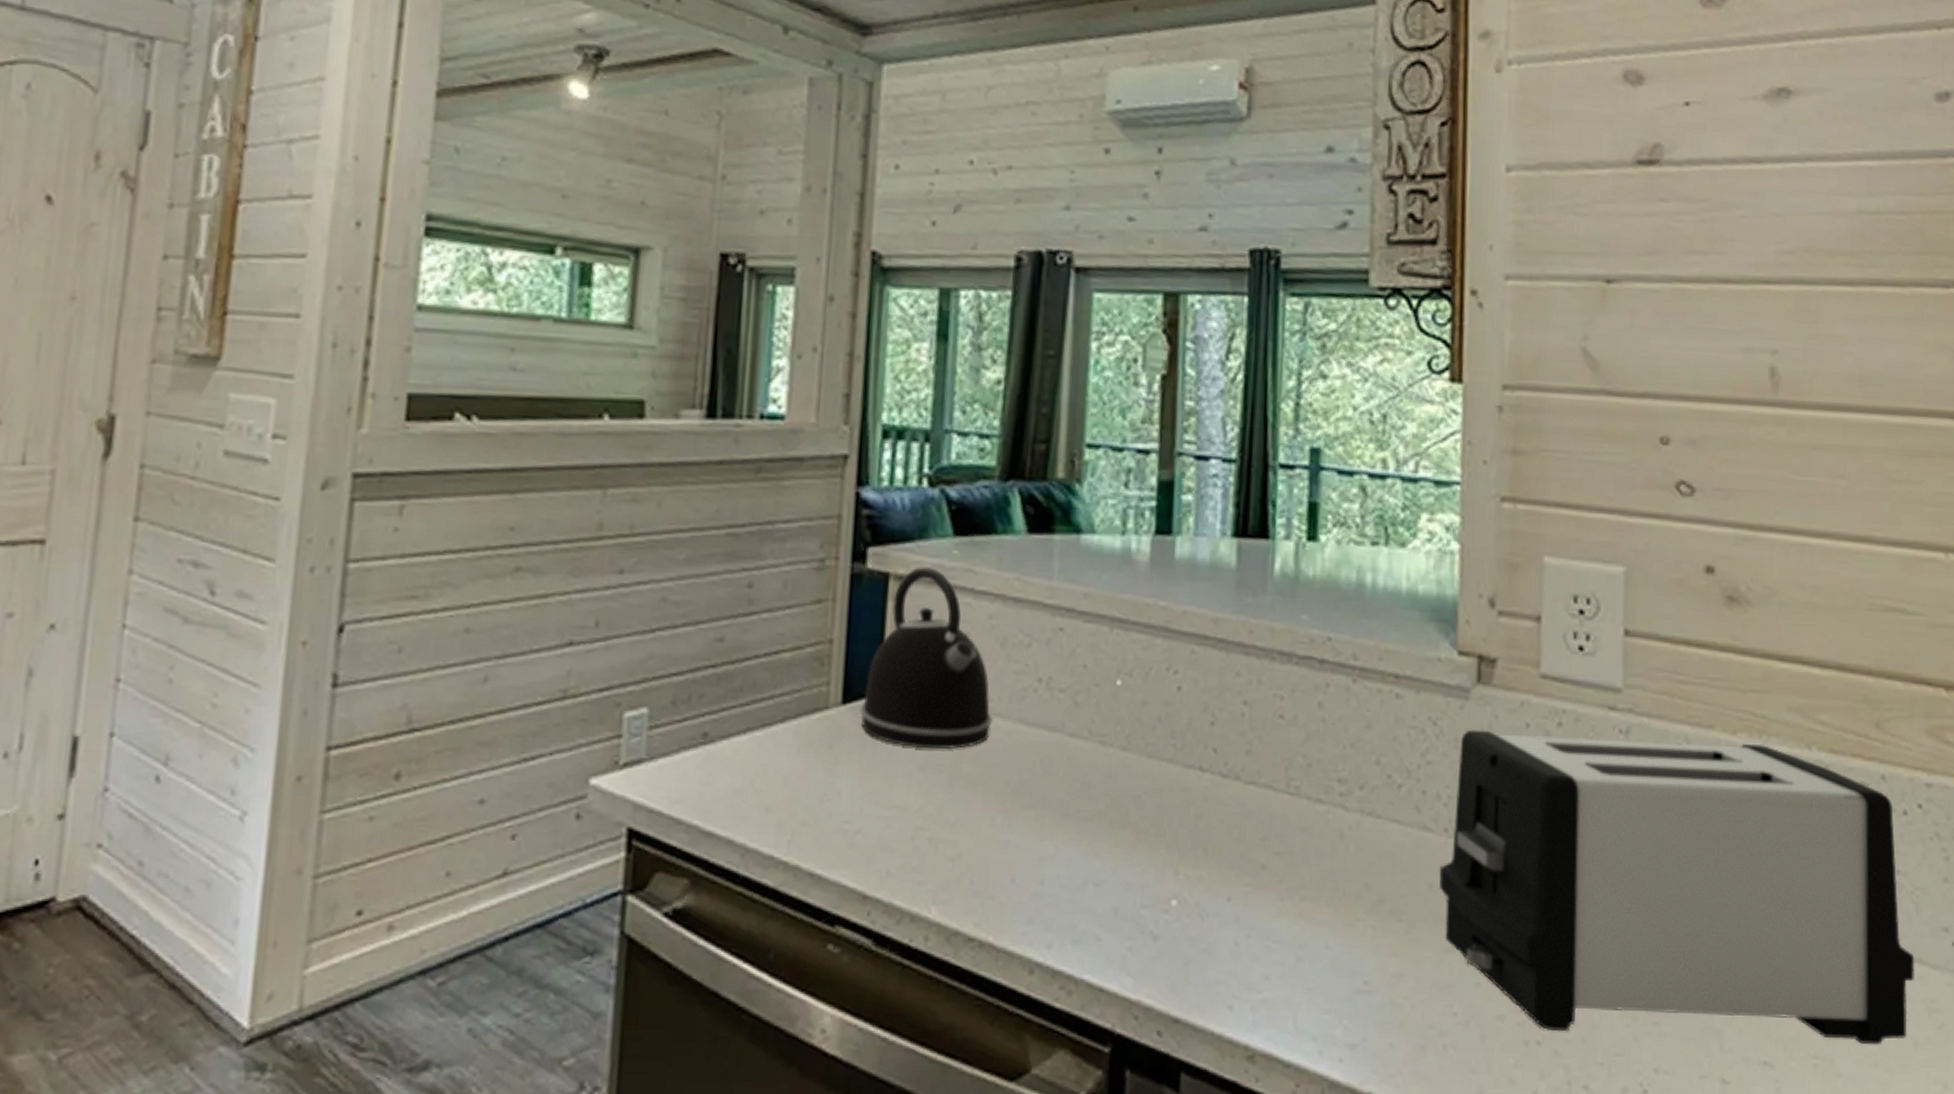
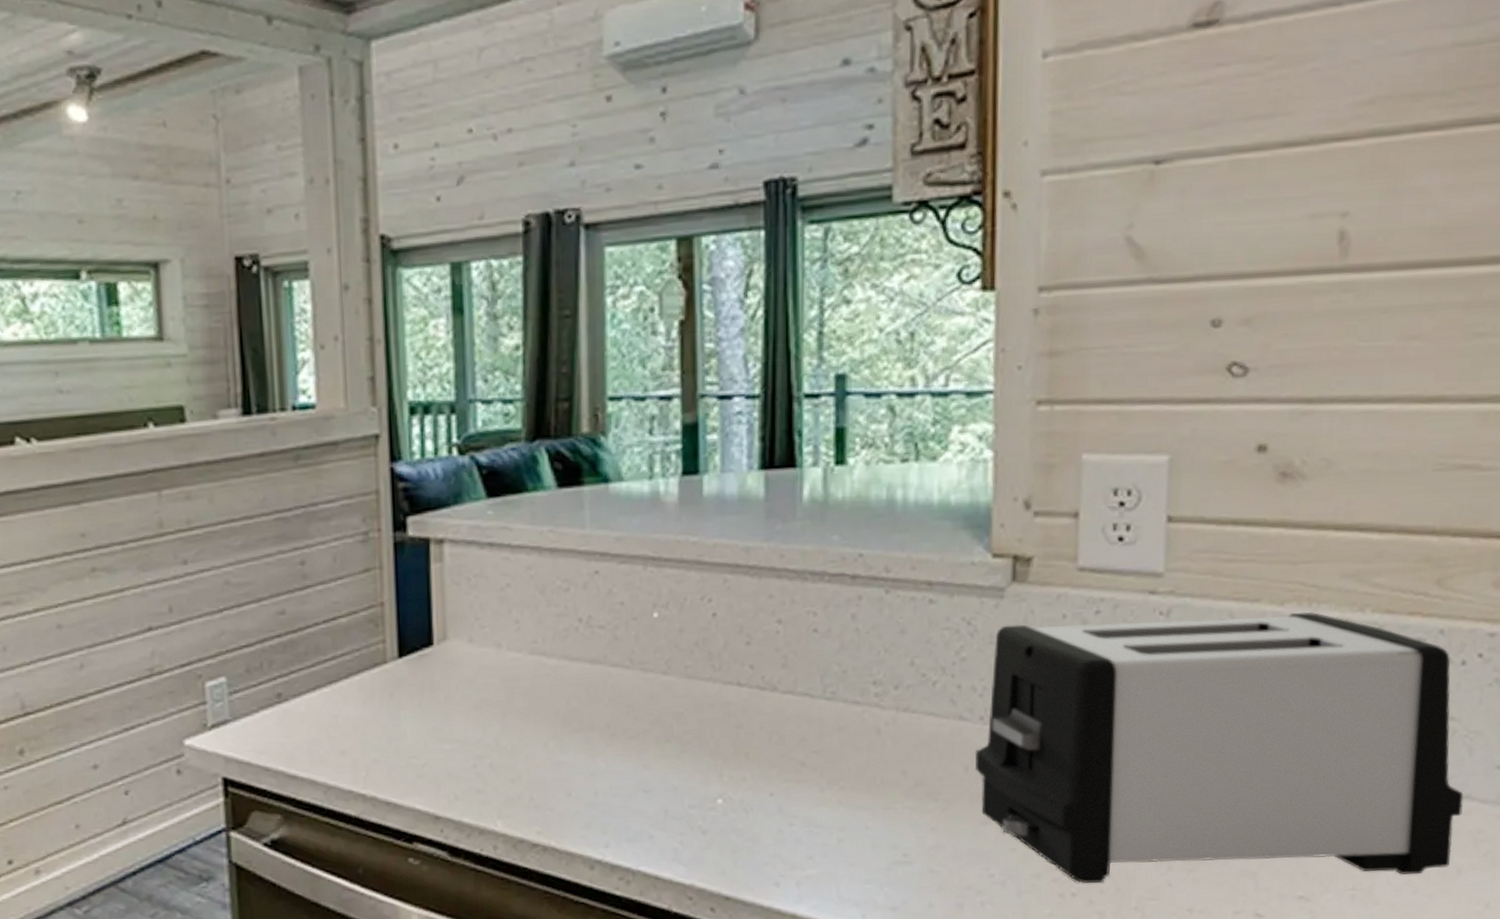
kettle: present [859,566,994,750] -> none [415,529,540,690]

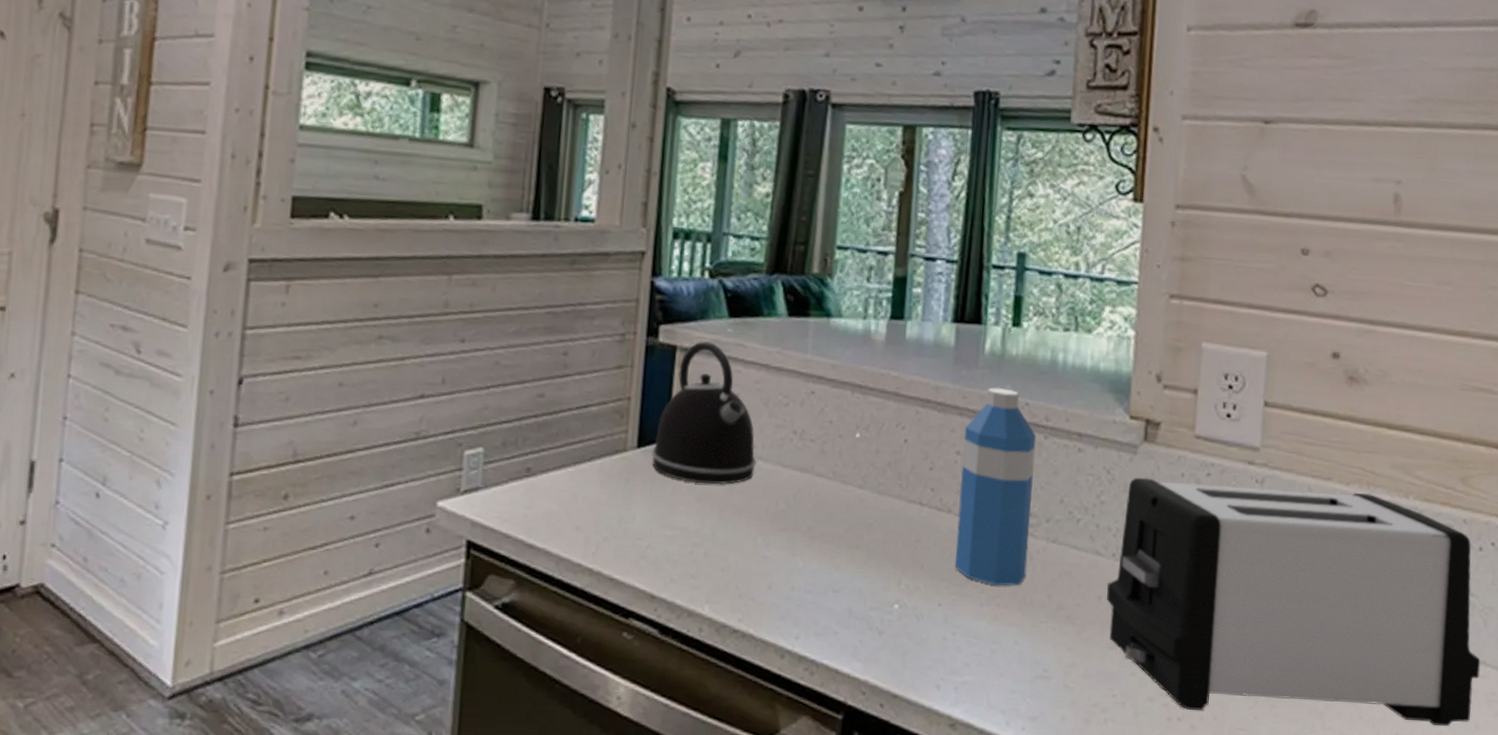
kettle: none [415,529,540,690] -> present [651,341,758,485]
water bottle: none [784,539,876,767] -> present [954,387,1037,587]

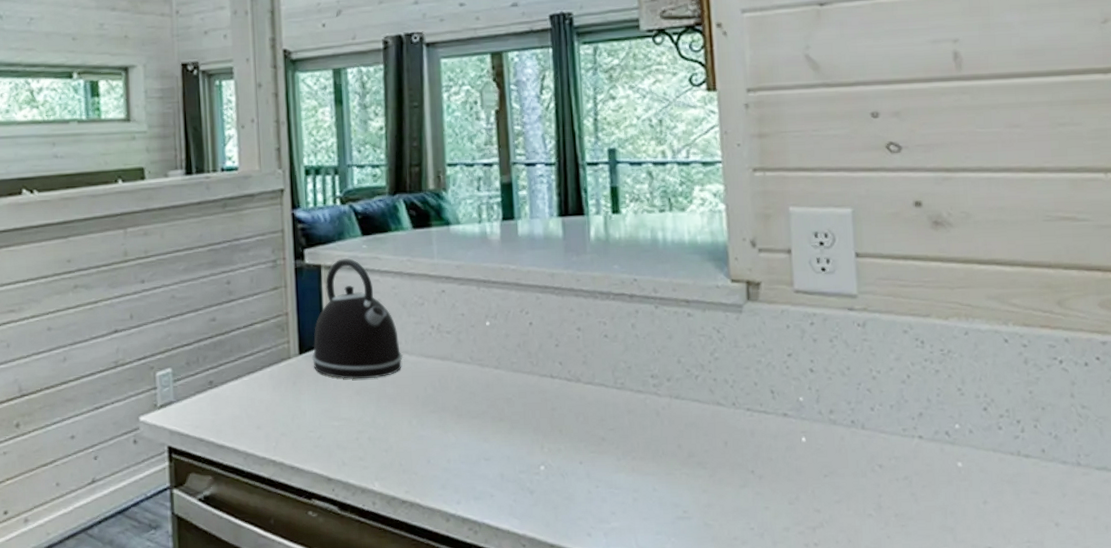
water bottle: present [954,387,1037,587] -> none [582,268,656,442]
toaster: present [1106,477,1481,727] -> none [732,324,1102,536]

